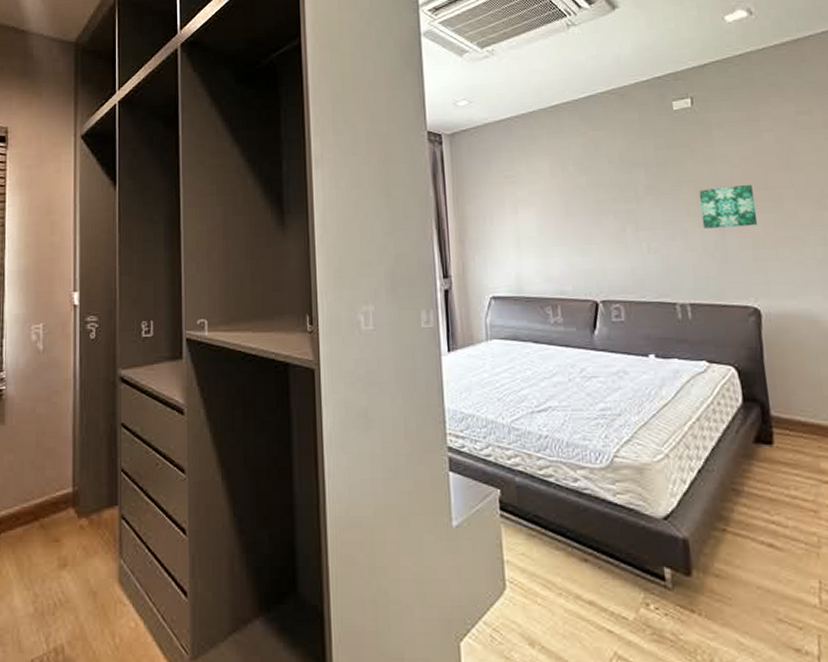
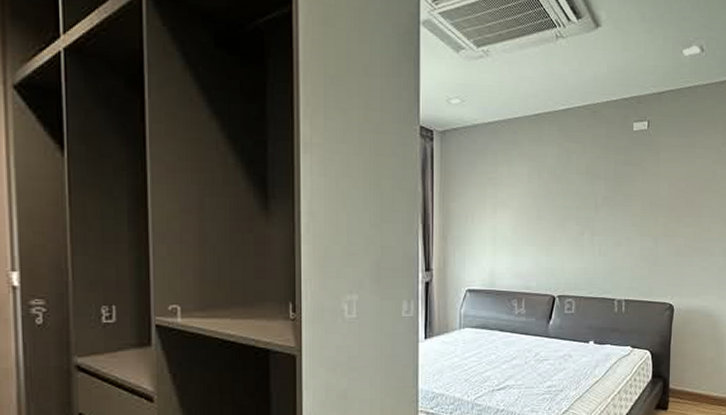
wall art: present [698,184,757,228] -> none [642,201,682,237]

